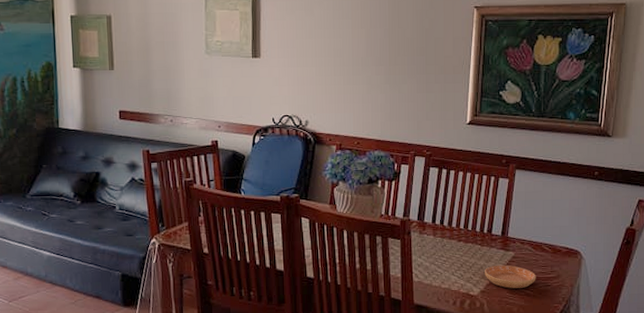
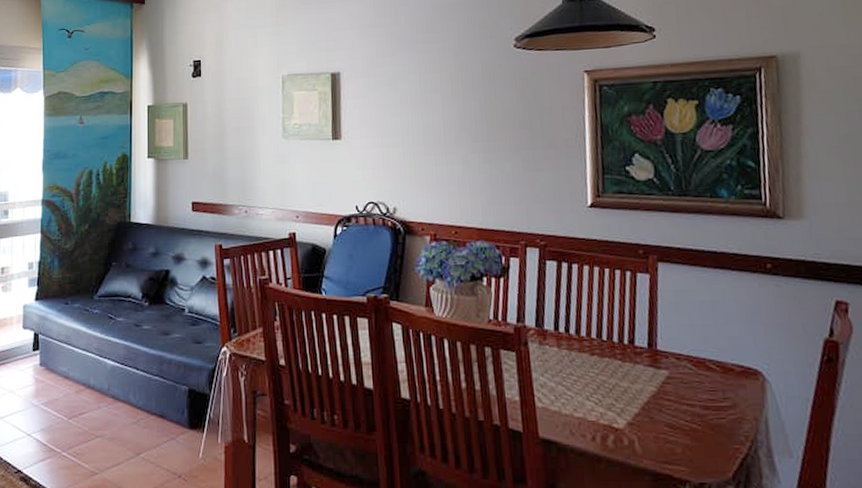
saucer: present [485,265,536,289] -> none [630,387,704,421]

